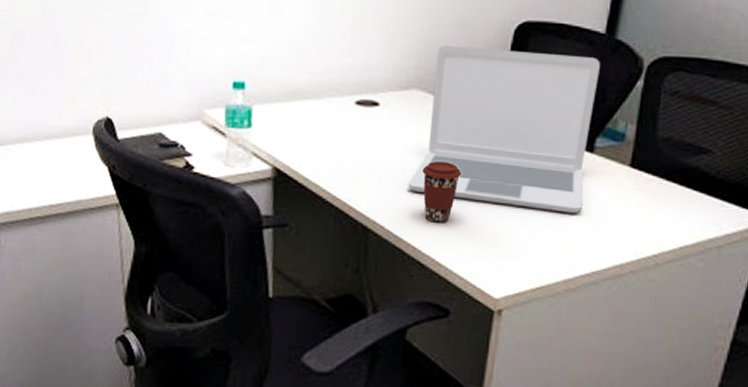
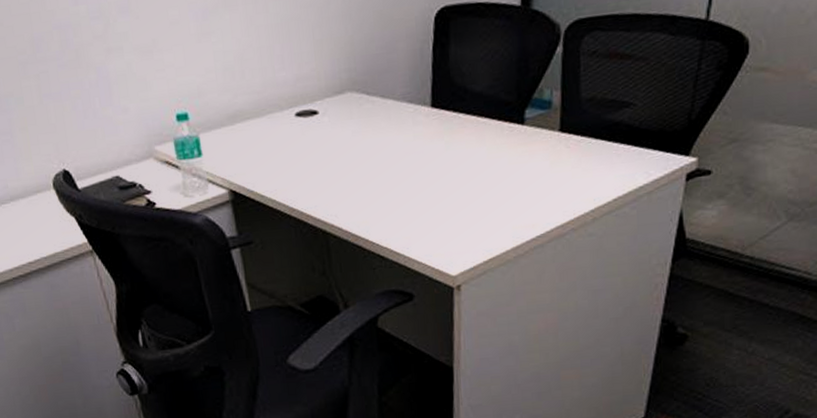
laptop: present [408,45,601,214] -> none [357,31,521,191]
coffee cup: present [422,161,462,223] -> none [368,156,405,216]

